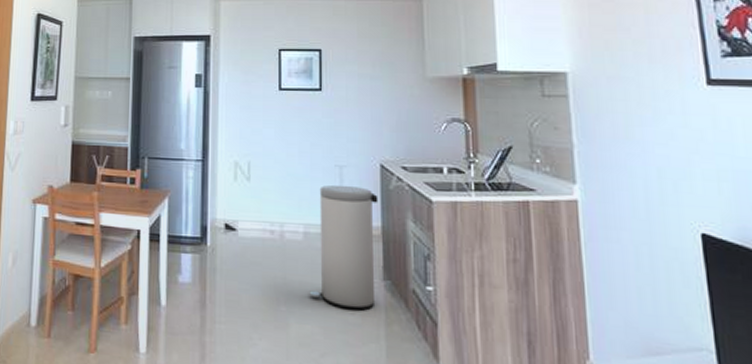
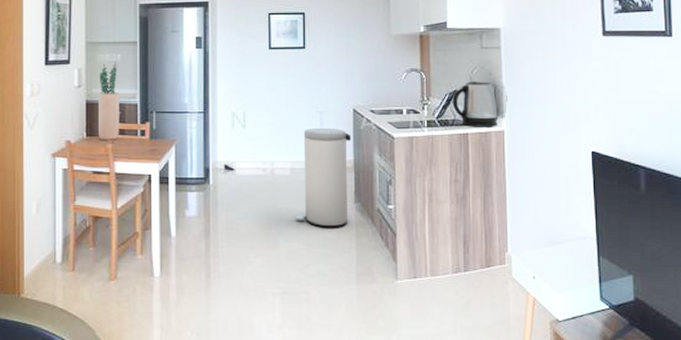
vase: none [84,99,108,189] -> present [99,62,119,141]
kettle: none [506,135,568,195] -> present [452,80,498,127]

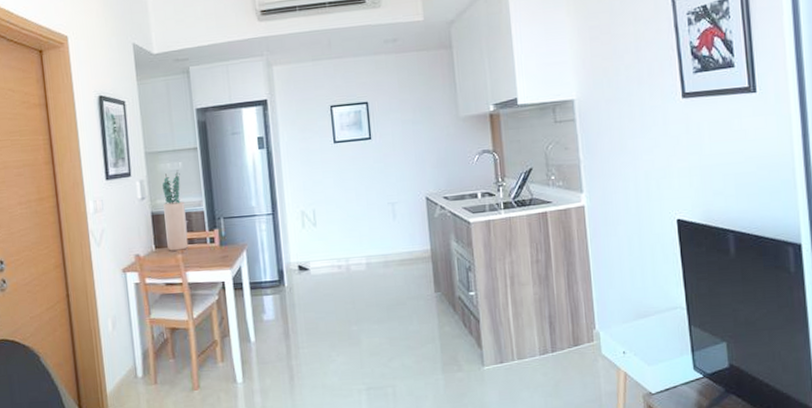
pedal bin: present [295,127,351,229] -> none [375,218,430,321]
kettle: present [452,80,498,127] -> none [527,156,577,205]

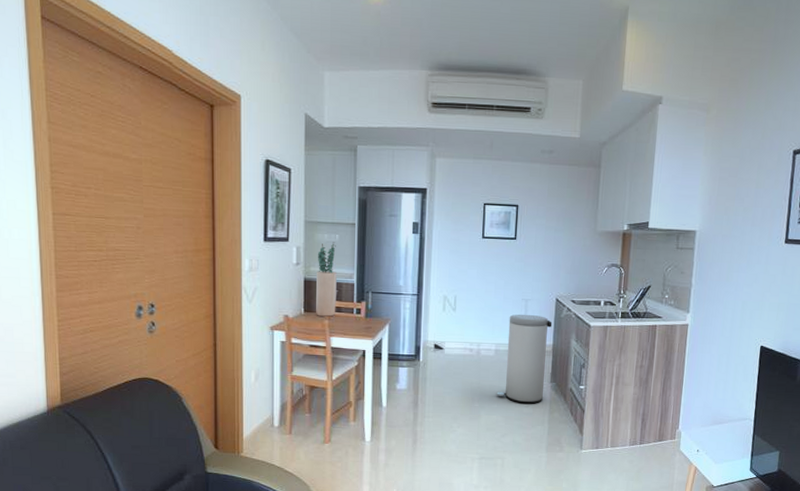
pedal bin: none [375,218,430,321] -> present [496,314,552,405]

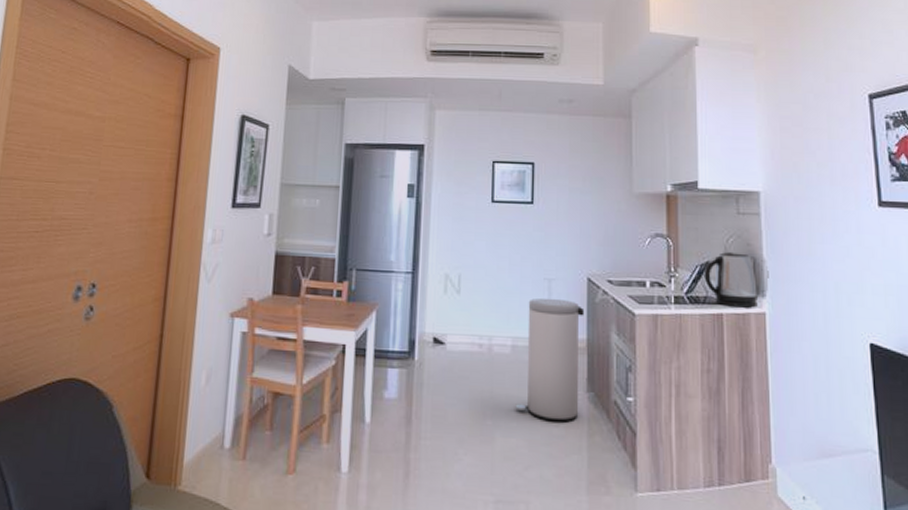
vase: present [316,242,337,318] -> none [287,208,316,301]
kettle: none [645,278,686,321] -> present [703,251,758,308]

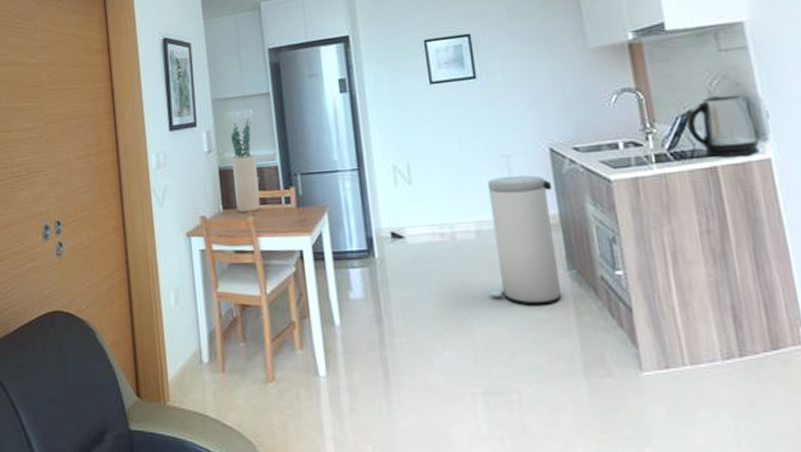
vase: none [287,208,316,301] -> present [231,118,261,214]

